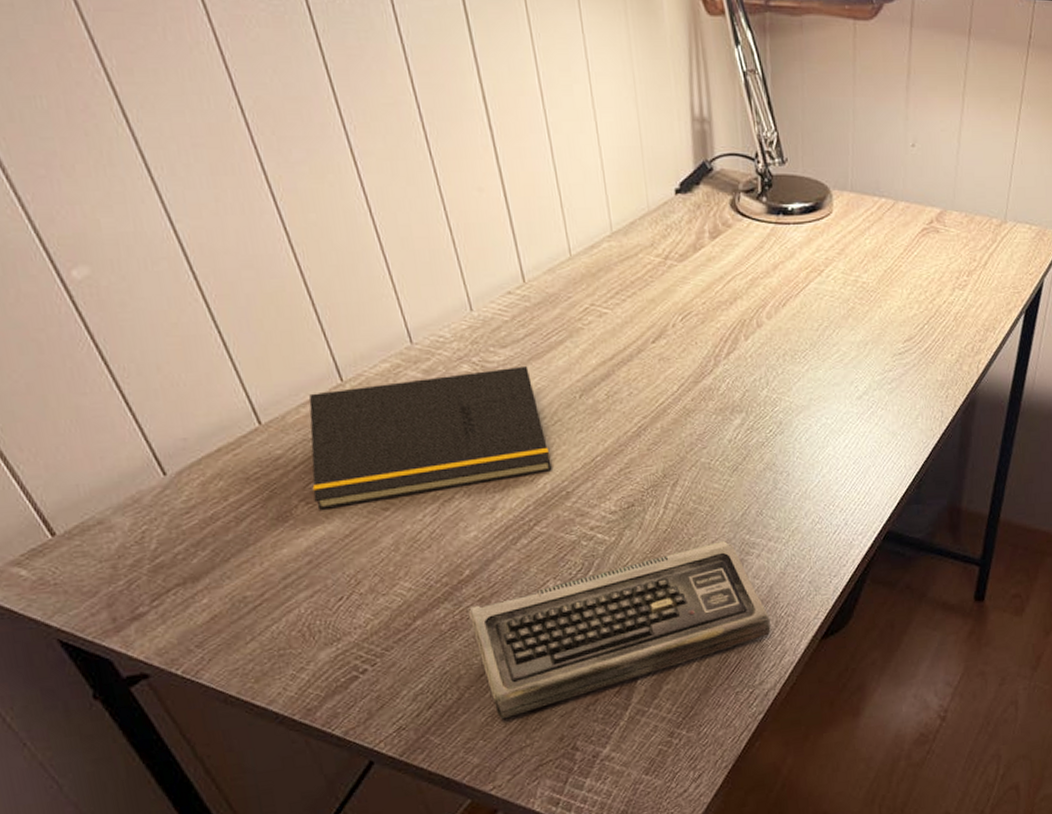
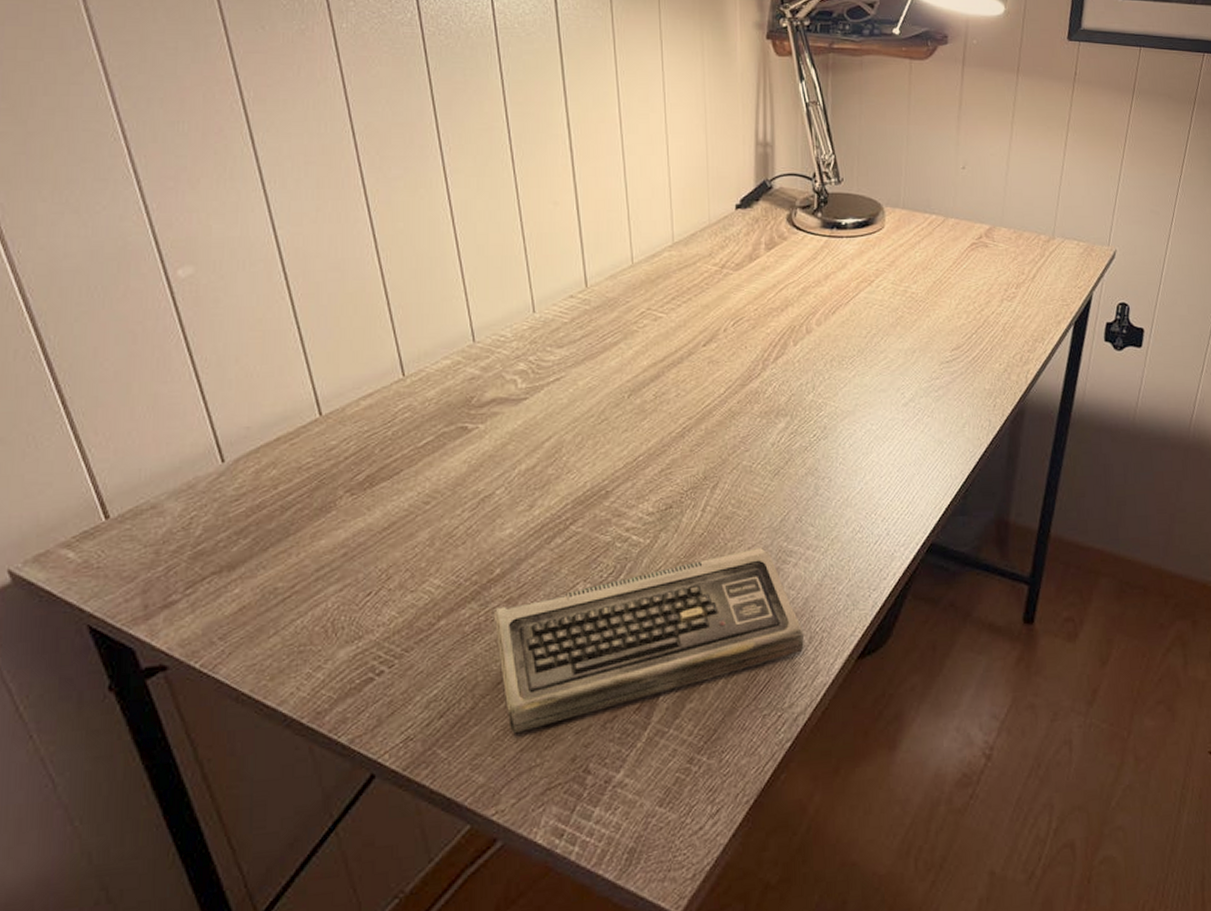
notepad: present [308,365,552,510] -> none [359,365,594,501]

